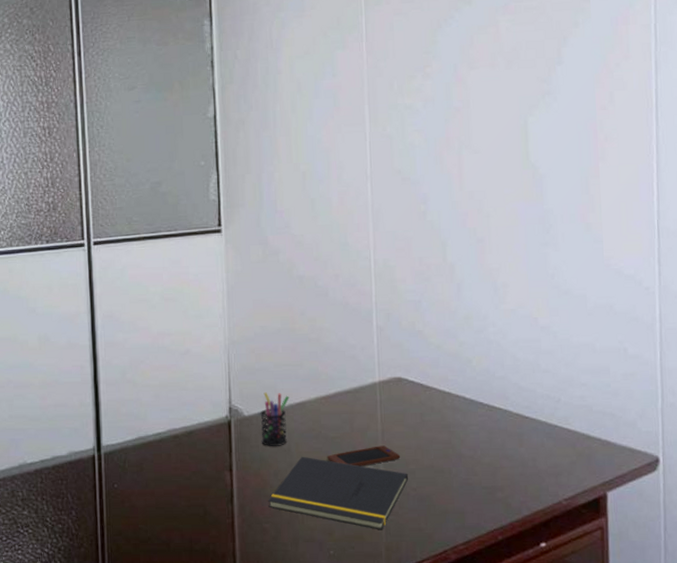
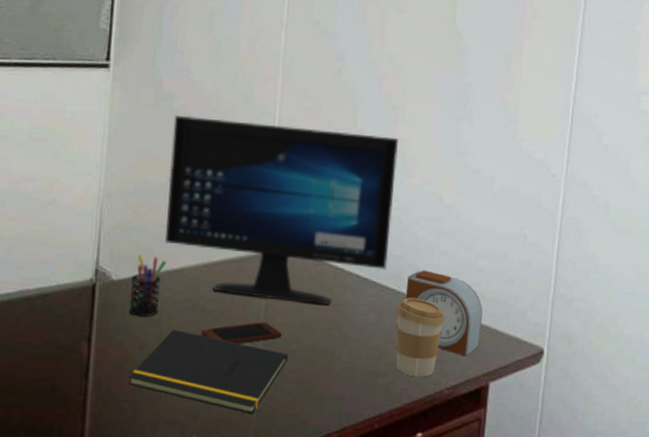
computer monitor: none [281,266,492,427] -> present [164,115,399,305]
coffee cup: none [505,415,556,490] -> present [395,298,446,377]
alarm clock: none [512,388,593,468] -> present [405,270,483,357]

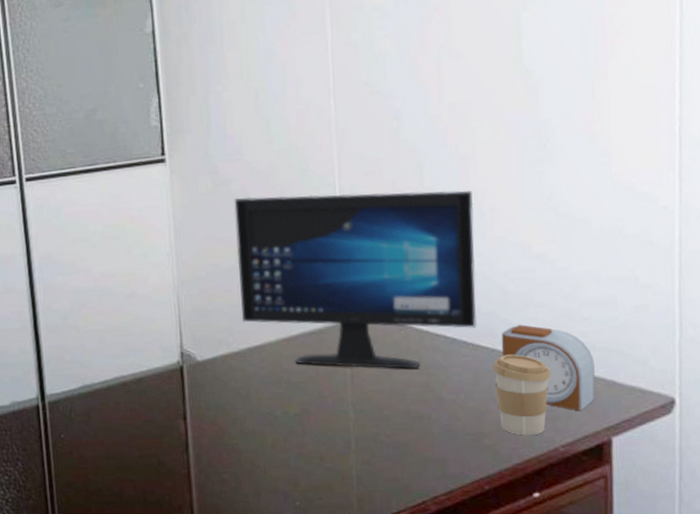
pen holder: present [128,255,167,316] -> none [214,335,247,393]
notepad: present [129,329,289,414] -> none [227,402,382,480]
smartphone: present [200,322,283,344] -> none [289,390,373,413]

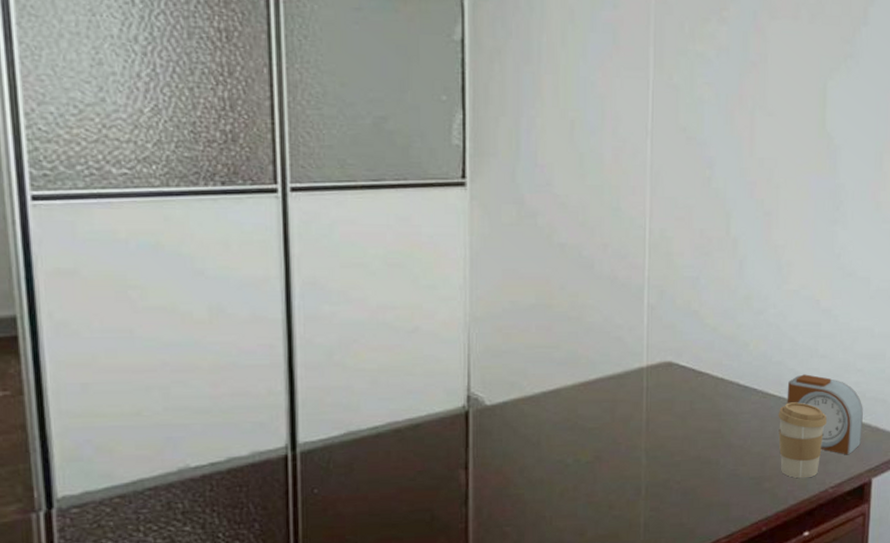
computer monitor: present [234,190,477,370] -> none [538,232,774,416]

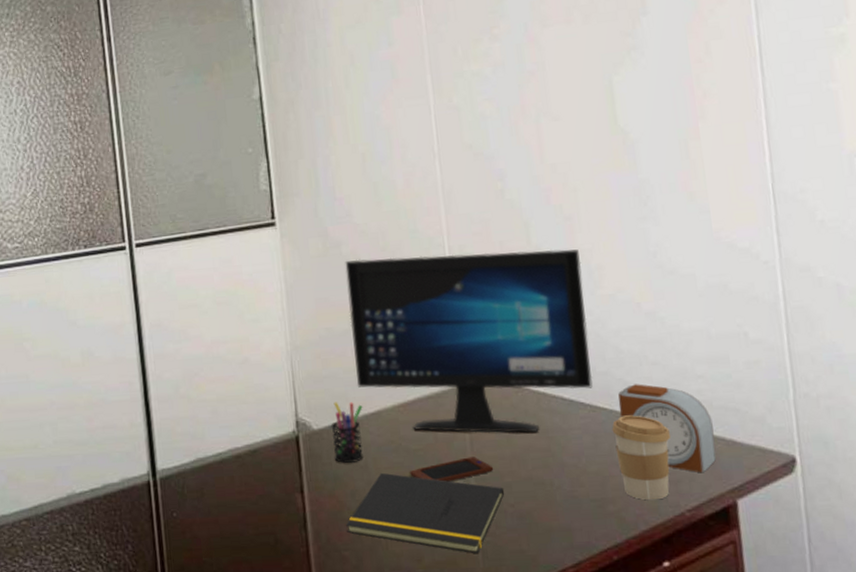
pen holder: none [505,378,542,440] -> present [331,402,363,463]
notepad: none [511,450,673,528] -> present [346,472,505,554]
computer monitor: none [538,232,774,416] -> present [345,249,593,434]
smartphone: none [582,436,666,460] -> present [409,457,494,482]

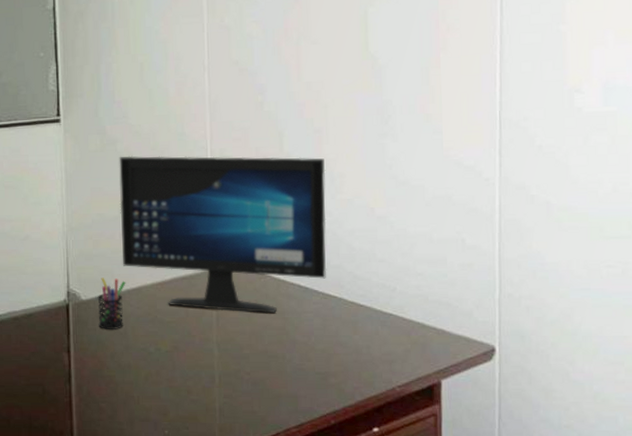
notepad: present [346,472,505,554] -> none [105,339,243,412]
smartphone: present [409,457,494,482] -> none [162,331,235,350]
coffee cup: present [611,415,671,501] -> none [339,303,390,376]
alarm clock: present [618,384,717,473] -> none [347,277,428,356]

